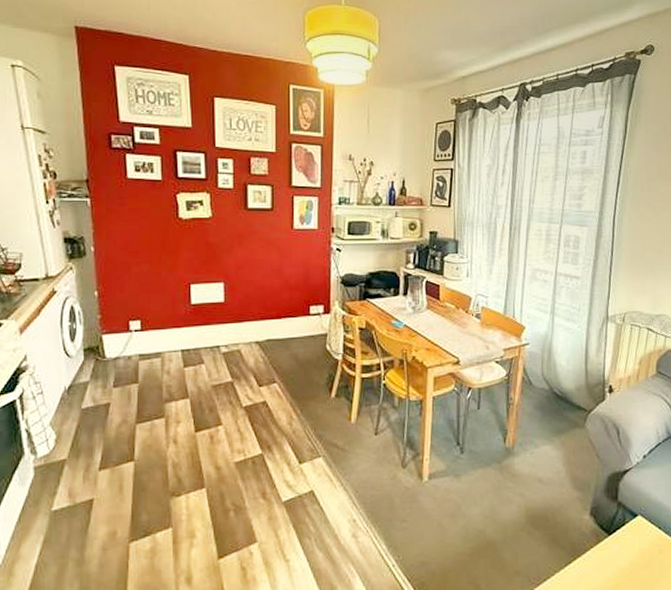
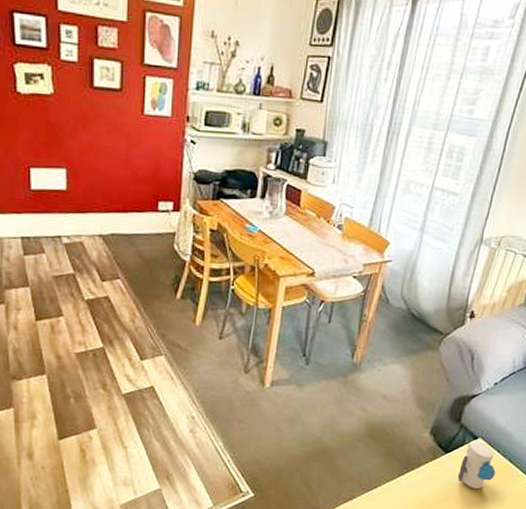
toy: none [624,518,661,572] -> present [457,440,496,489]

